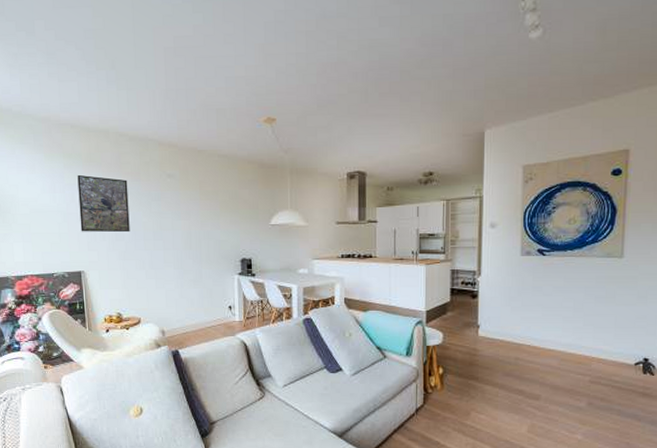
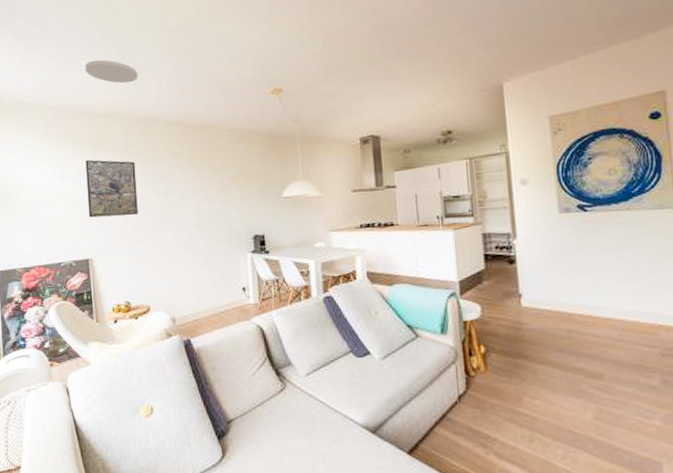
ceiling light: none [76,72,131,100] -> present [85,59,138,84]

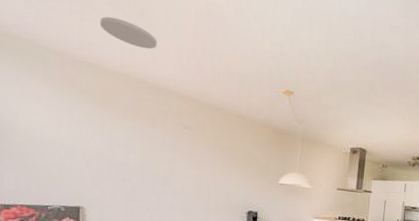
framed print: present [85,159,138,218] -> none [85,112,143,175]

